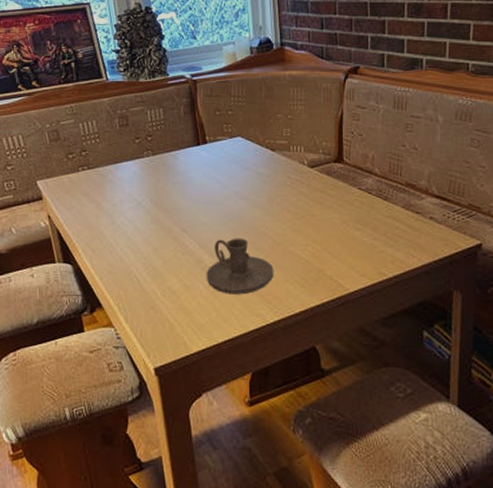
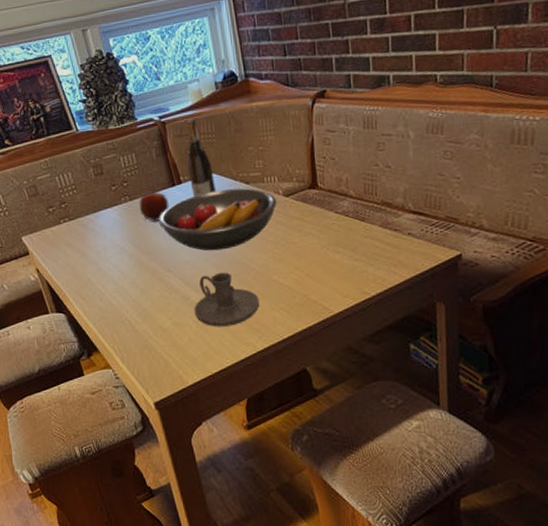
apple: none [161,146,192,179] -> present [138,189,169,221]
fruit bowl: none [179,153,301,215] -> present [159,188,277,251]
wine bottle: none [214,81,241,158] -> present [187,119,217,197]

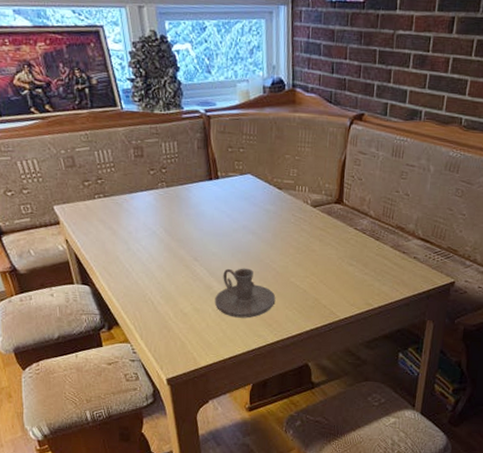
apple: present [138,189,169,221] -> none [175,180,204,211]
fruit bowl: present [159,188,277,251] -> none [192,191,305,248]
wine bottle: present [187,119,217,197] -> none [226,118,251,194]

